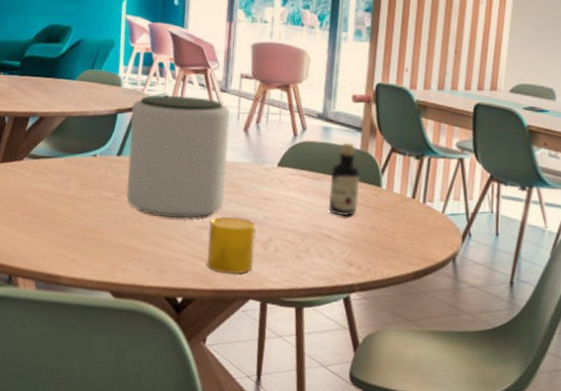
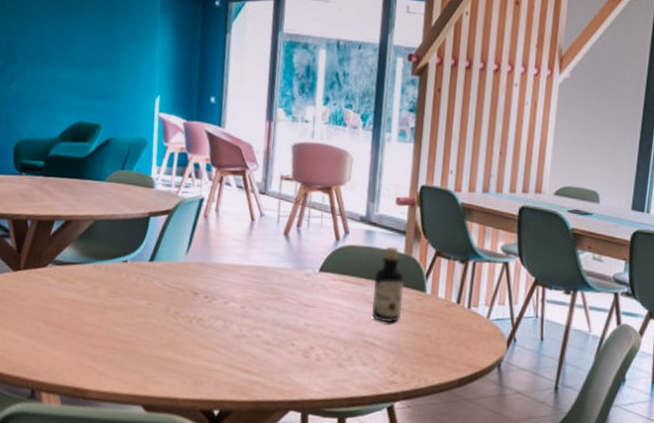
plant pot: present [126,94,231,219] -> none [159,197,270,328]
cup: present [207,216,256,274] -> none [245,324,297,384]

